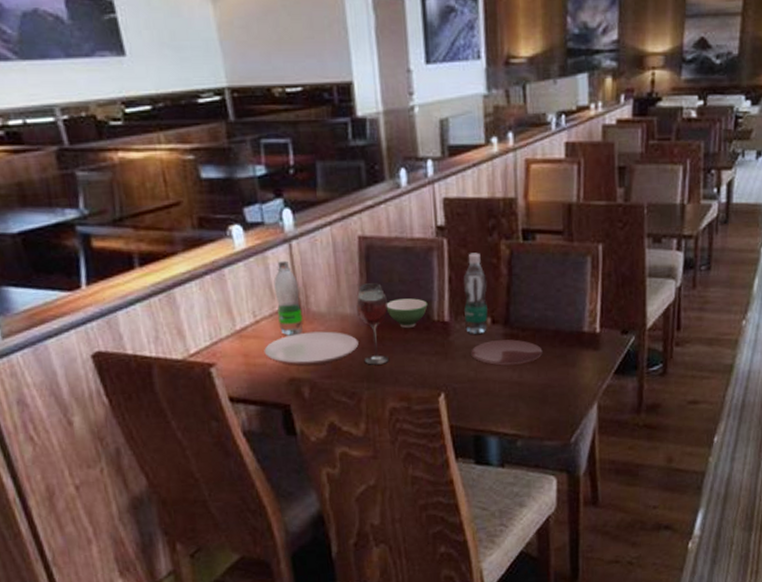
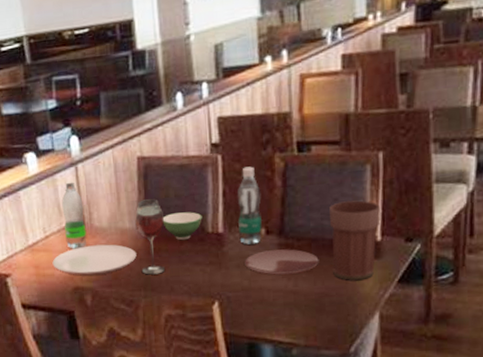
cup: none [553,291,600,372] -> present [329,200,381,281]

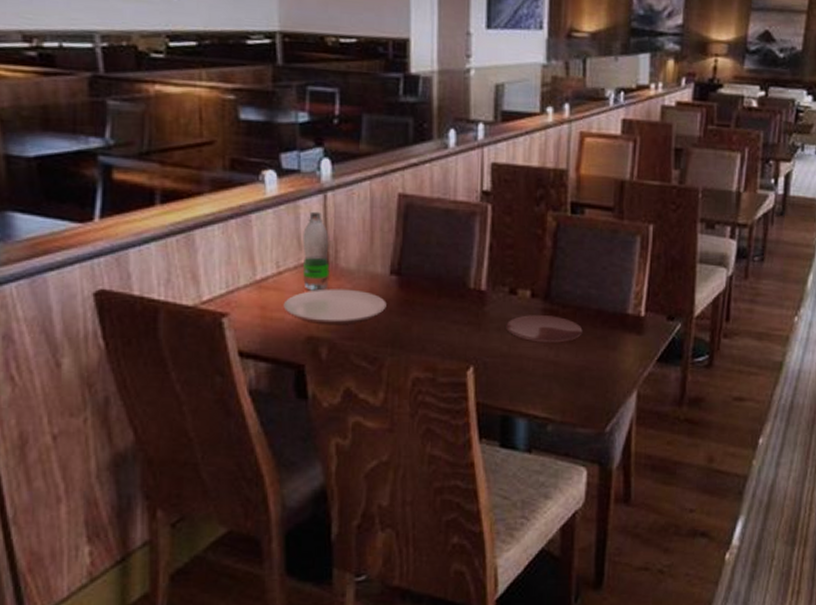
wineglass: present [135,199,166,275] -> none [389,243,422,330]
bowl: present [162,212,202,241] -> none [420,262,465,295]
bottle: present [237,166,263,245] -> none [502,221,530,307]
cup: present [329,200,381,281] -> none [595,270,647,356]

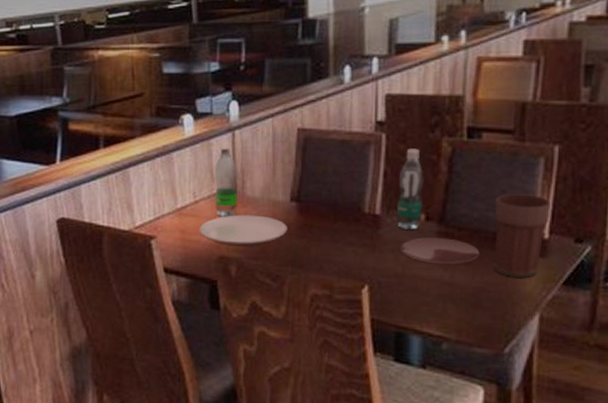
bottle: none [502,221,530,307] -> present [396,148,425,230]
cup: none [595,270,647,356] -> present [493,193,552,278]

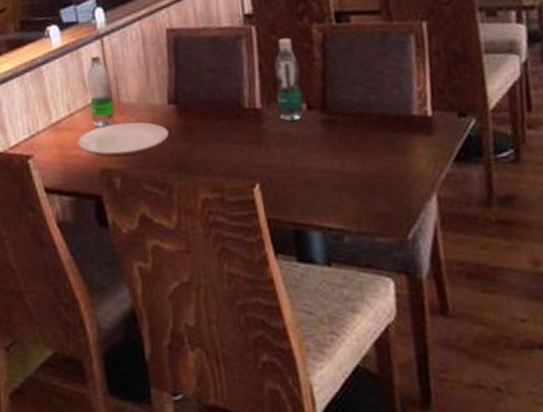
plate: present [400,237,480,266] -> none [286,125,367,155]
cup: present [493,193,552,278] -> none [374,72,429,160]

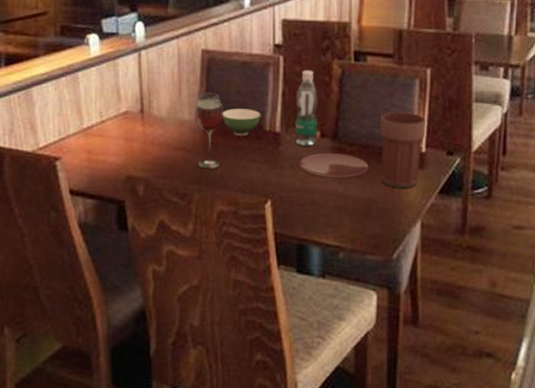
plate: present [77,122,169,157] -> none [106,134,194,166]
bottle: present [87,55,115,128] -> none [121,68,145,137]
wineglass: none [166,73,201,155] -> present [195,93,223,169]
bowl: none [195,86,238,117] -> present [222,109,261,137]
plate: none [286,125,367,155] -> present [299,153,369,179]
cup: none [374,72,429,160] -> present [381,111,427,189]

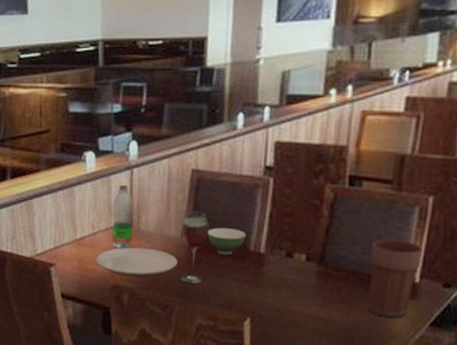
plate: none [106,134,194,166] -> present [96,247,178,277]
bottle: none [121,68,145,137] -> present [112,184,134,249]
bottle: present [294,70,319,146] -> none [279,193,308,269]
plate: present [299,153,369,179] -> none [281,276,355,303]

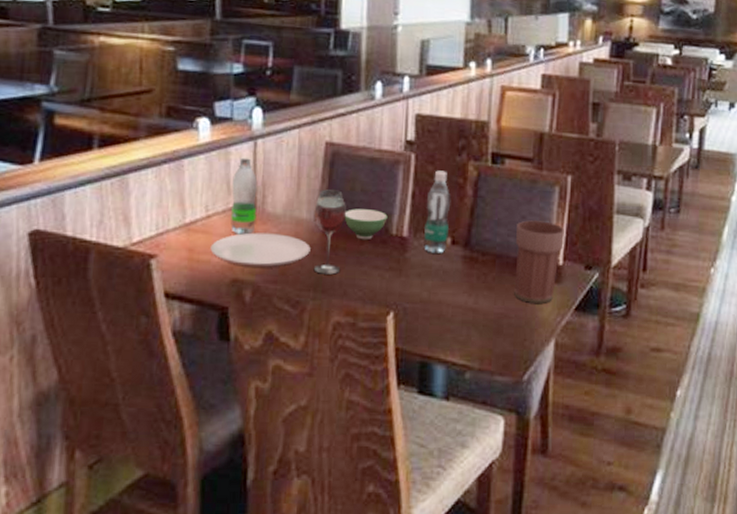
bottle: none [279,193,308,269] -> present [423,170,451,253]

